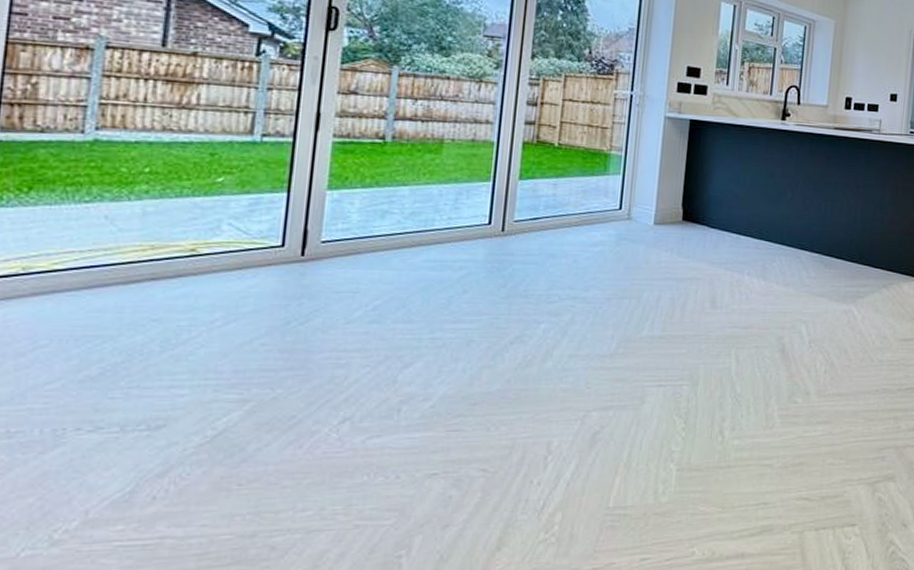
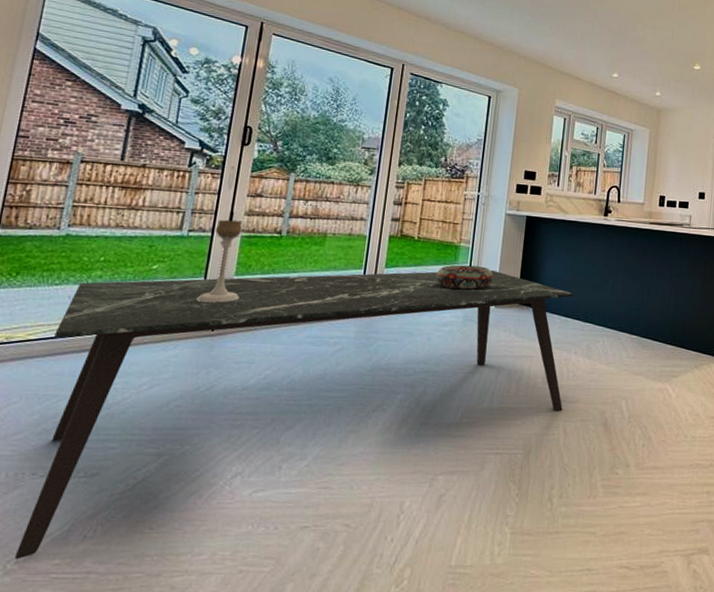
dining table: none [62,182,746,528] -> present [14,270,574,559]
candle holder: none [278,122,335,223] -> present [196,219,243,303]
decorative bowl: none [582,176,652,205] -> present [436,264,494,290]

